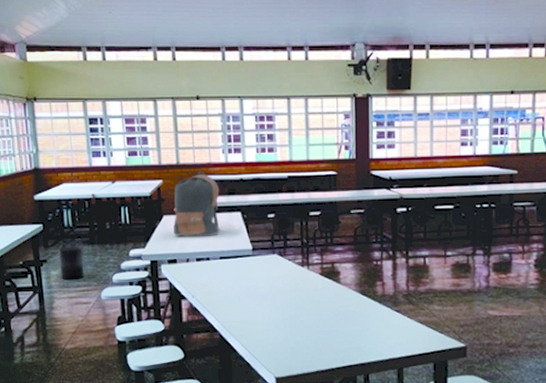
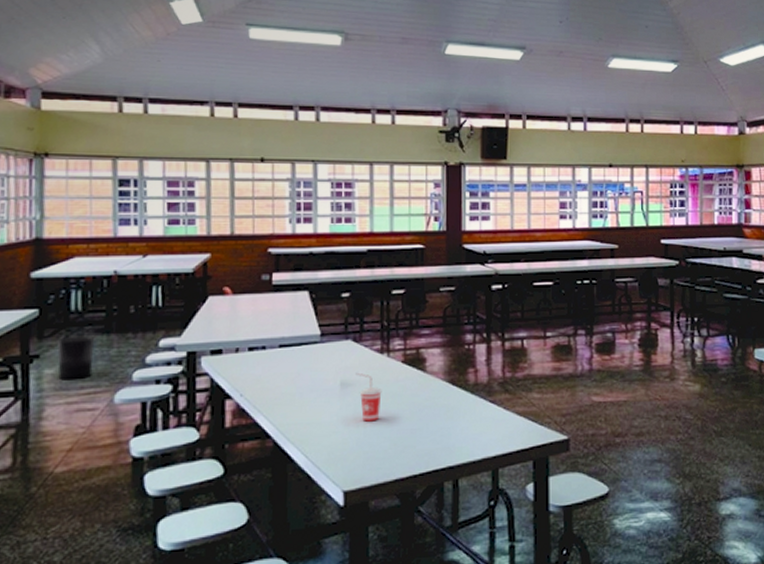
backpack: present [174,171,221,236] -> none [221,243,283,321]
beverage cup: none [282,281,304,323] -> present [355,372,382,422]

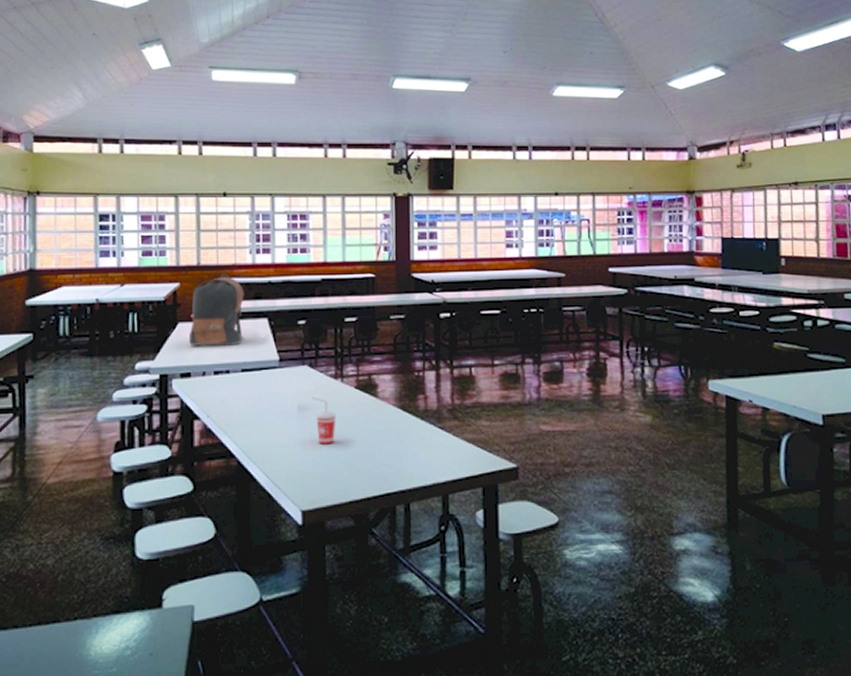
waste bin: present [56,335,96,381] -> none [48,358,81,399]
backpack: none [221,243,283,321] -> present [189,273,245,346]

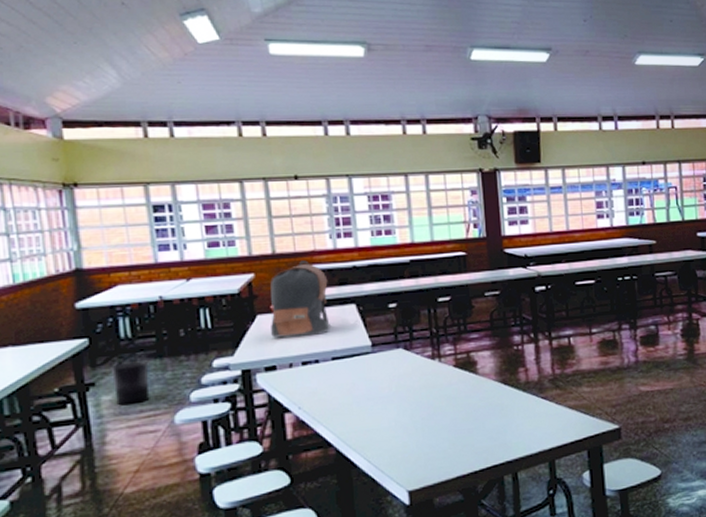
waste bin: none [48,358,81,399] -> present [110,360,150,406]
beverage cup: present [312,397,337,444] -> none [409,379,437,425]

